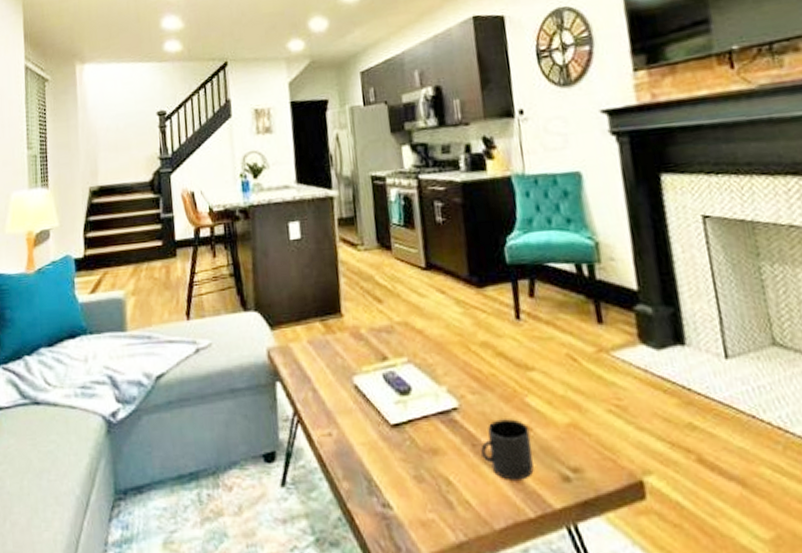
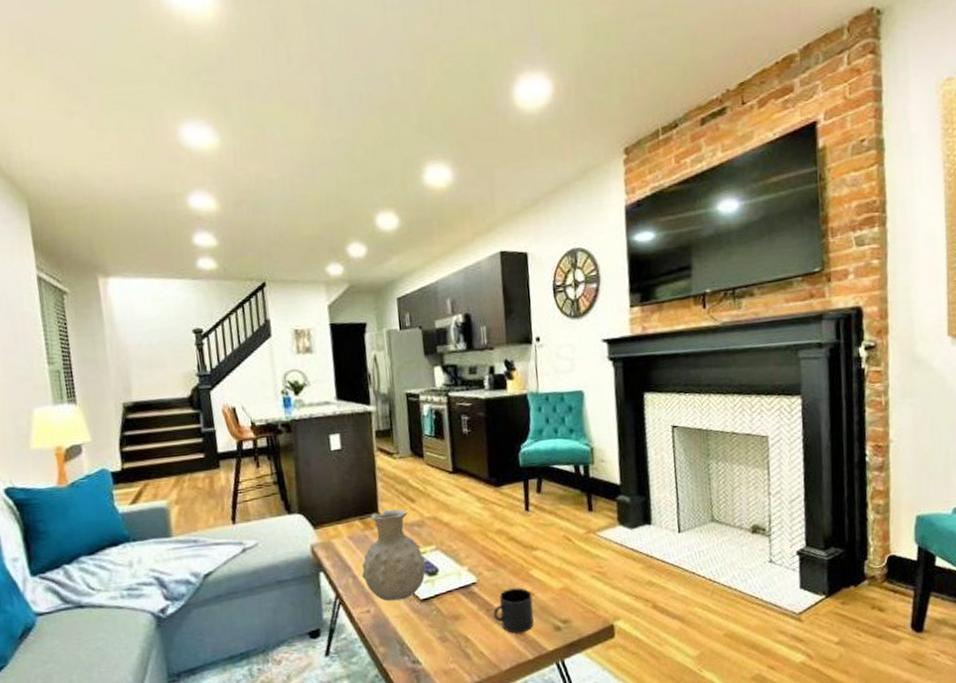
vase: none [323,310,397,424] -> present [362,509,426,601]

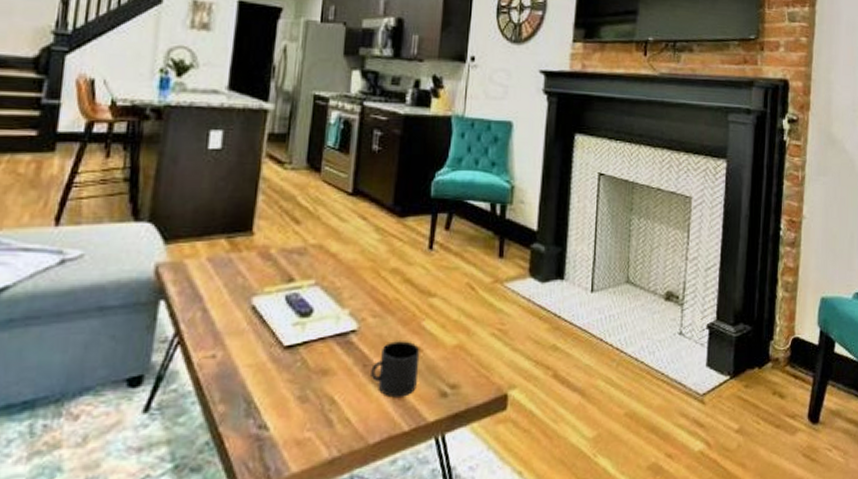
vase: present [362,509,426,601] -> none [215,230,299,345]

